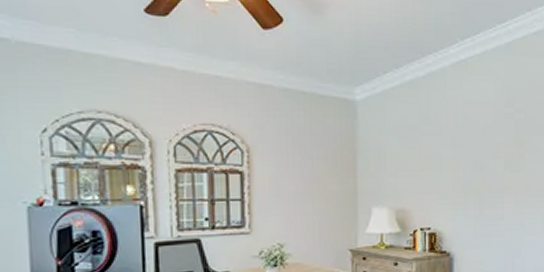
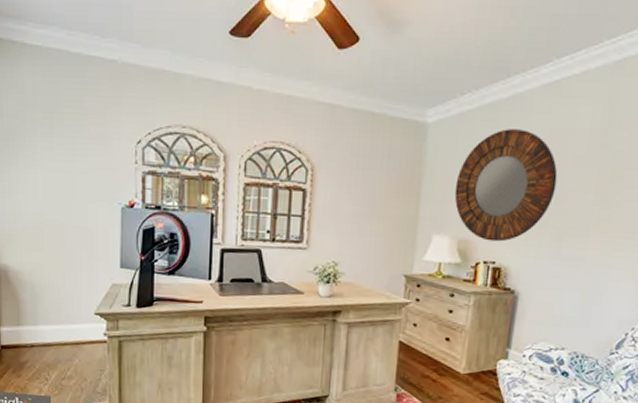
home mirror: none [388,104,473,209] -> present [454,129,558,242]

